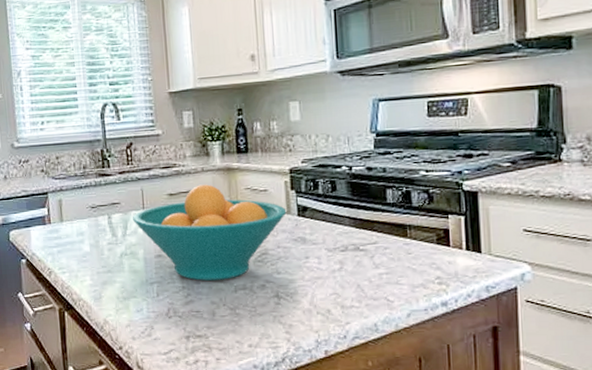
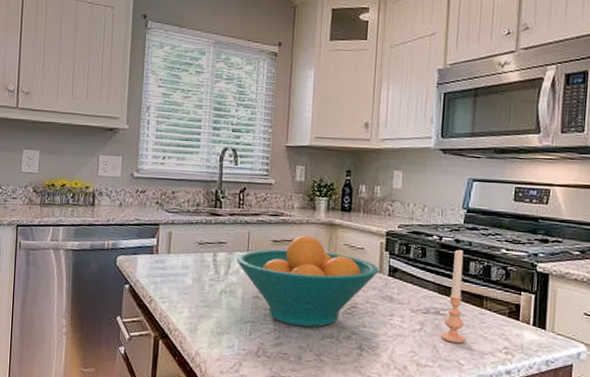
candle: none [363,177,392,279] -> present [440,249,466,343]

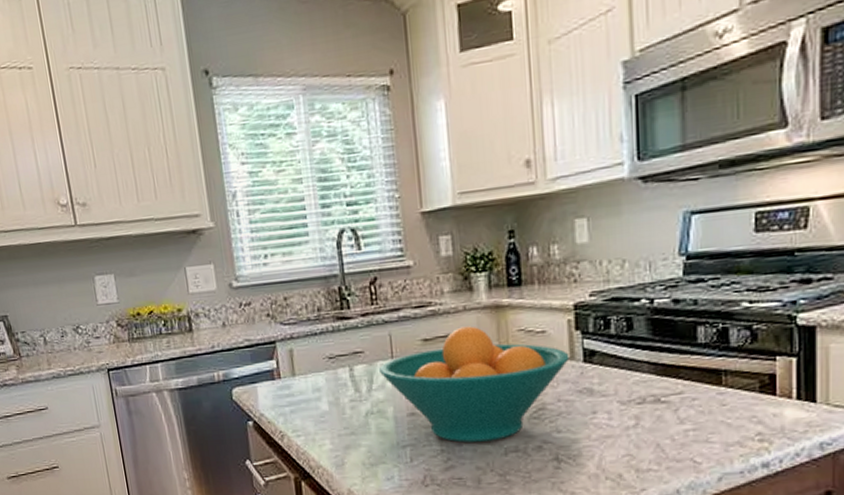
candle: present [440,249,466,343] -> none [665,312,701,437]

